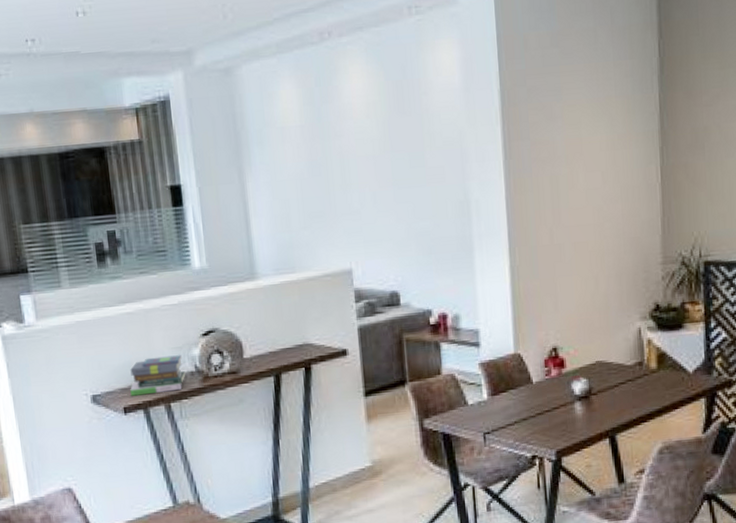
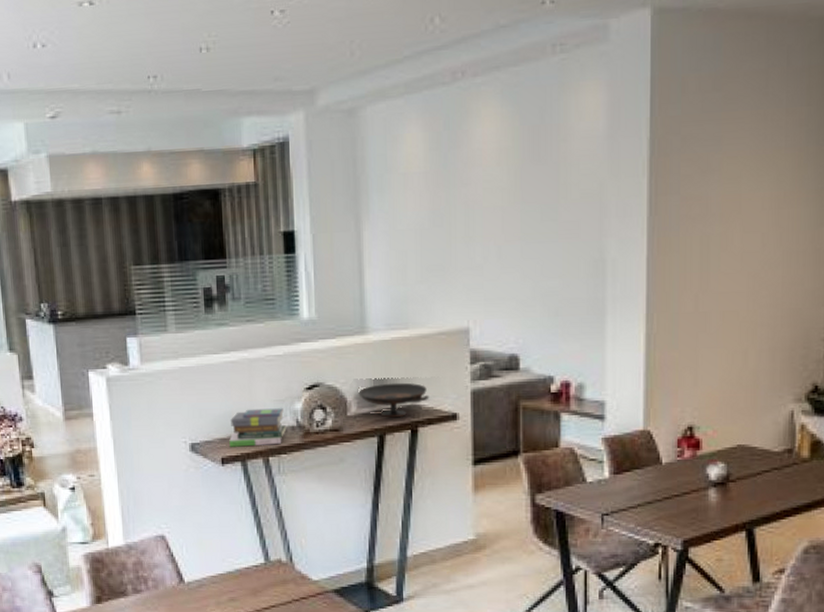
decorative bowl: none [251,323,320,358] -> present [357,382,429,418]

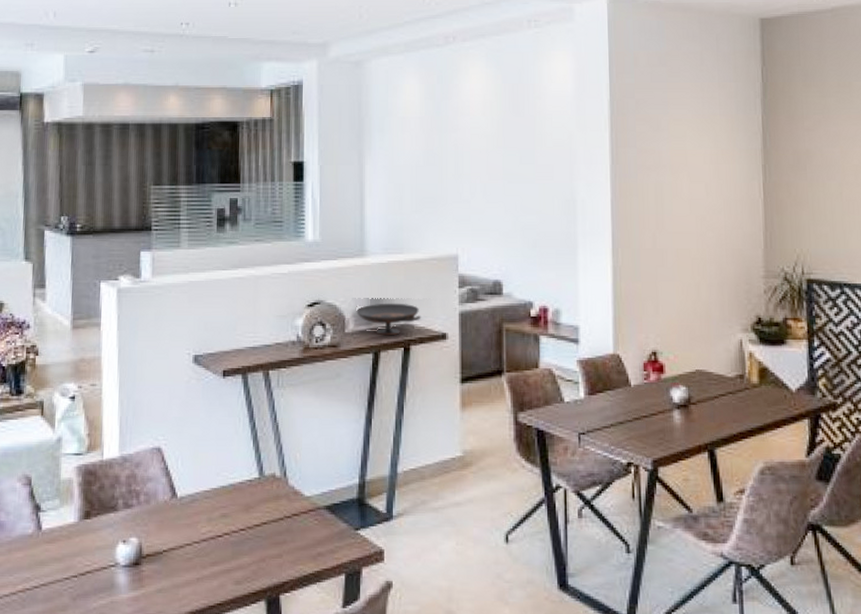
books: present [229,408,287,447] -> none [231,323,287,360]

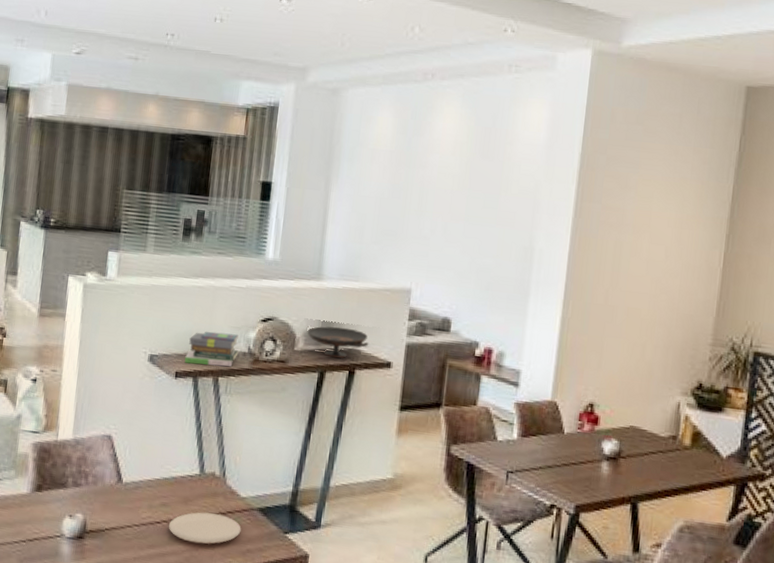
books: none [231,323,287,360] -> present [184,331,239,367]
plate: none [231,518,309,554] -> present [168,512,241,544]

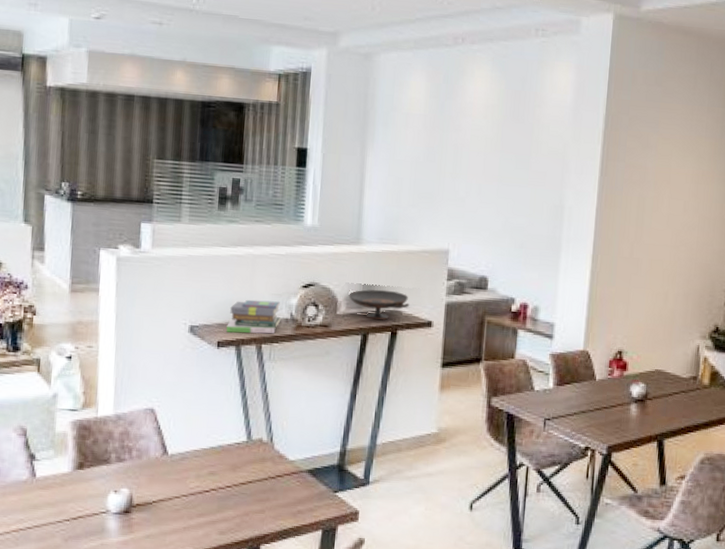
plate: present [168,512,241,544] -> none [217,478,291,509]

